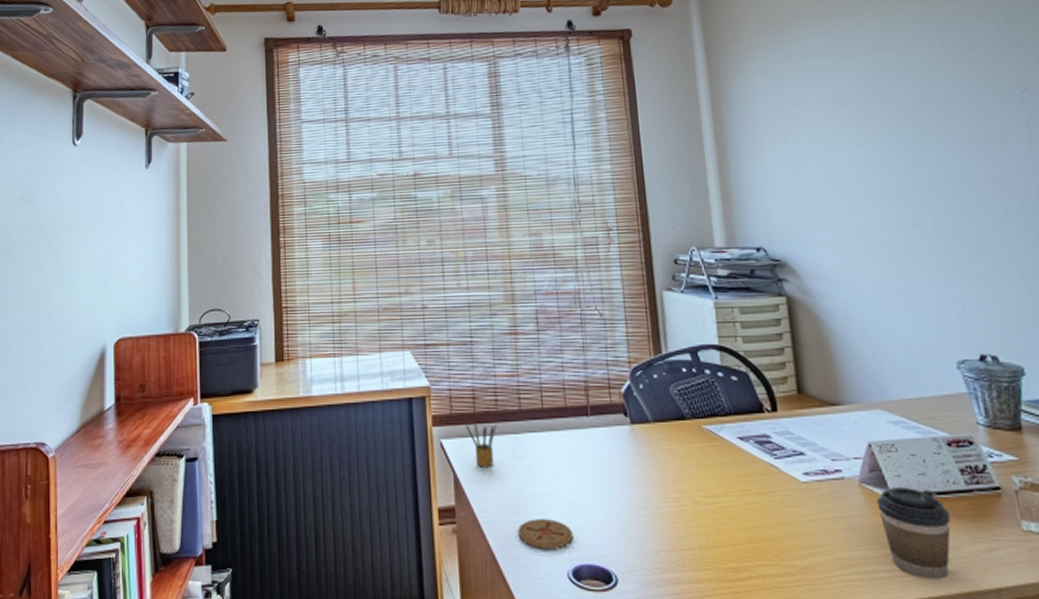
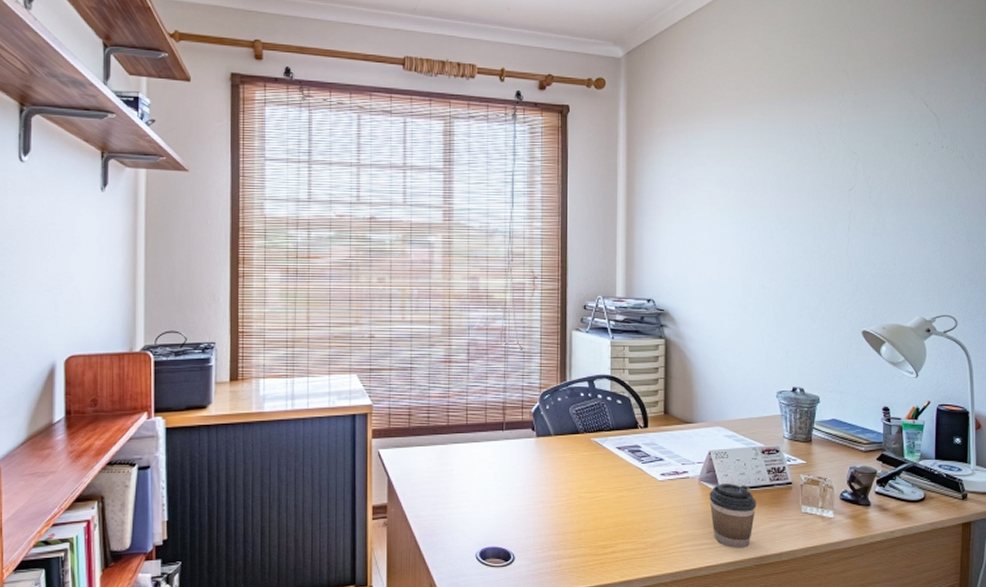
pencil box: present [465,422,498,468] -> none [401,435,428,473]
coaster: present [517,519,574,549] -> none [438,513,483,536]

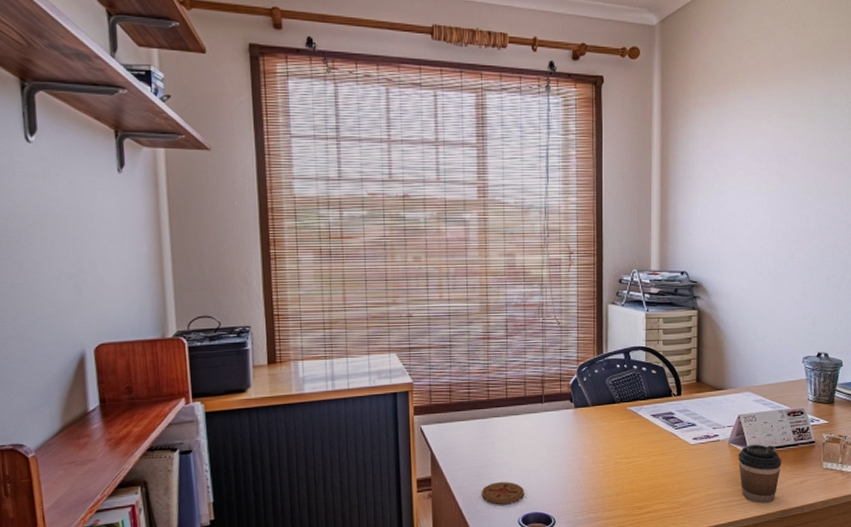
coaster: none [438,513,483,536] -> present [481,482,525,504]

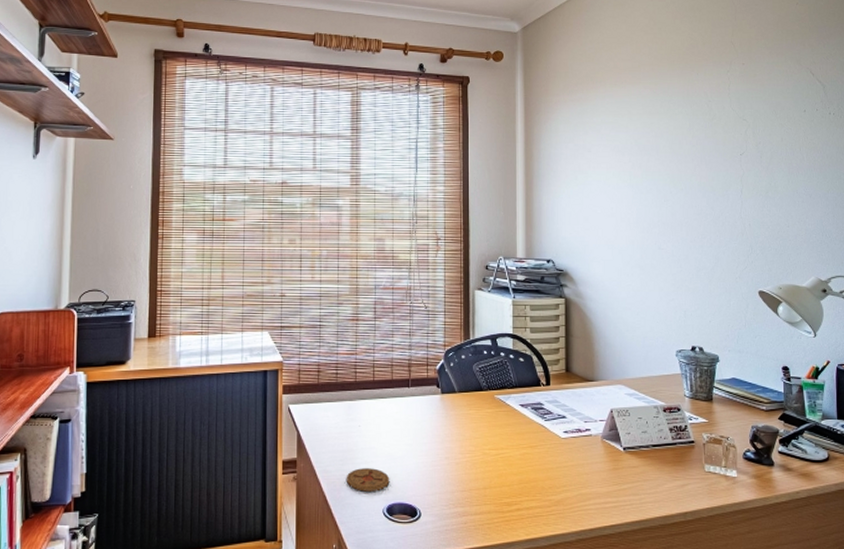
coffee cup: present [738,444,782,504] -> none [612,442,660,508]

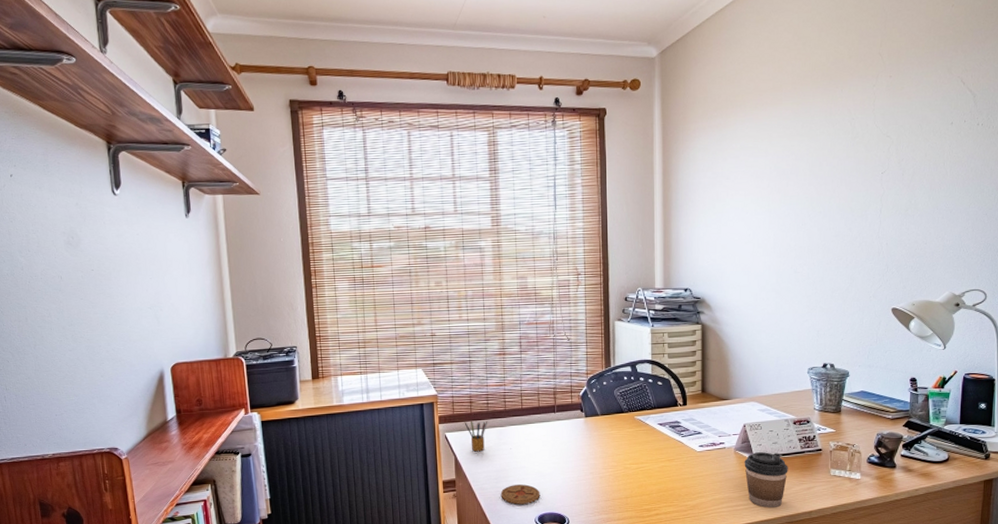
pencil box: none [310,391,336,428] -> present [464,419,488,452]
coffee cup: none [612,442,660,508] -> present [744,452,788,508]

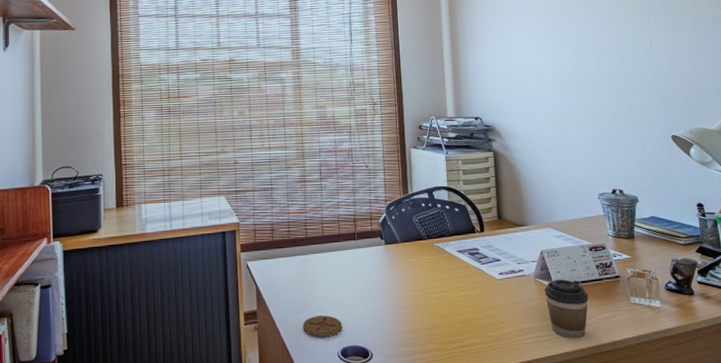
pencil box: present [464,419,488,452] -> none [266,248,290,281]

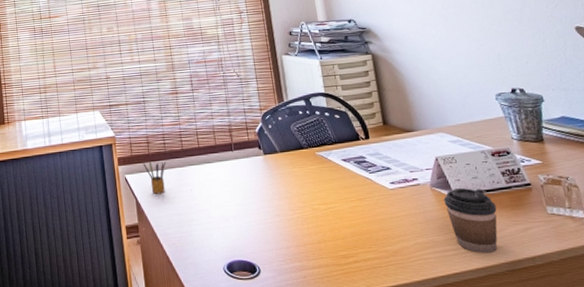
pencil box: none [266,248,290,281] -> present [143,160,167,194]
coaster: present [302,315,343,337] -> none [185,229,227,251]

